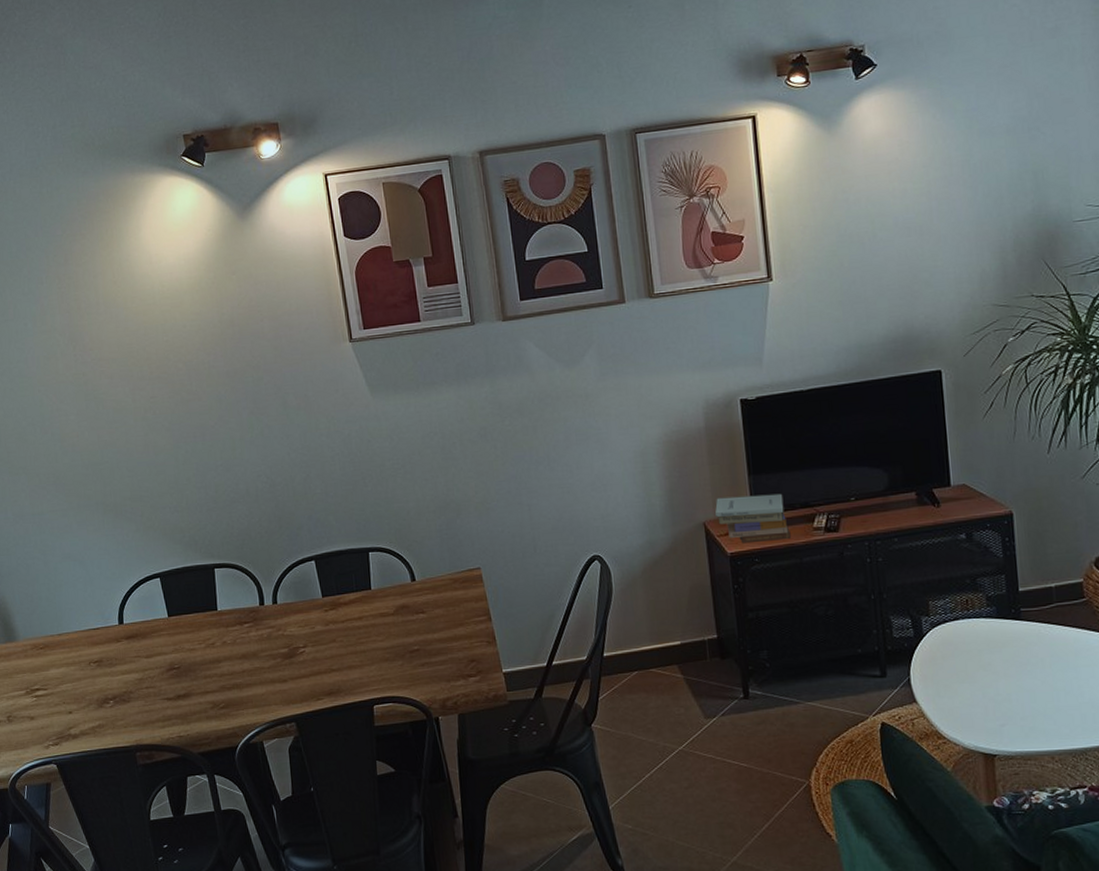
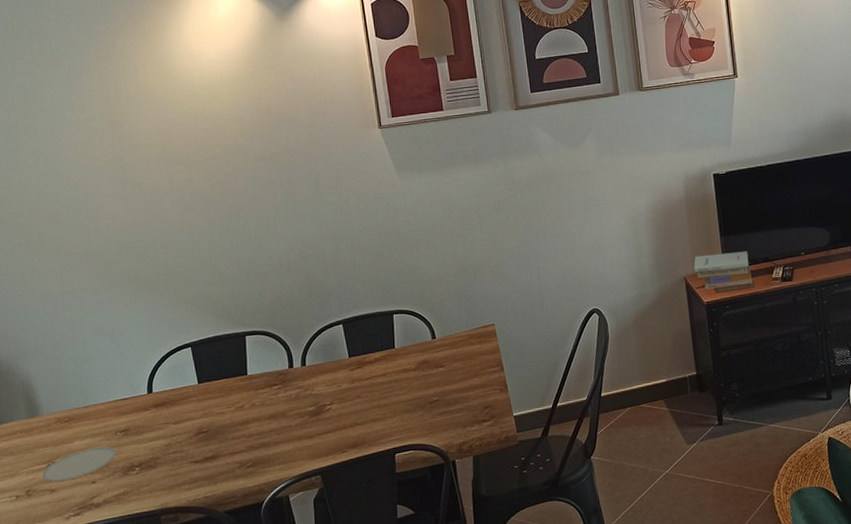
plate: none [21,676,91,709] -> present [41,446,117,482]

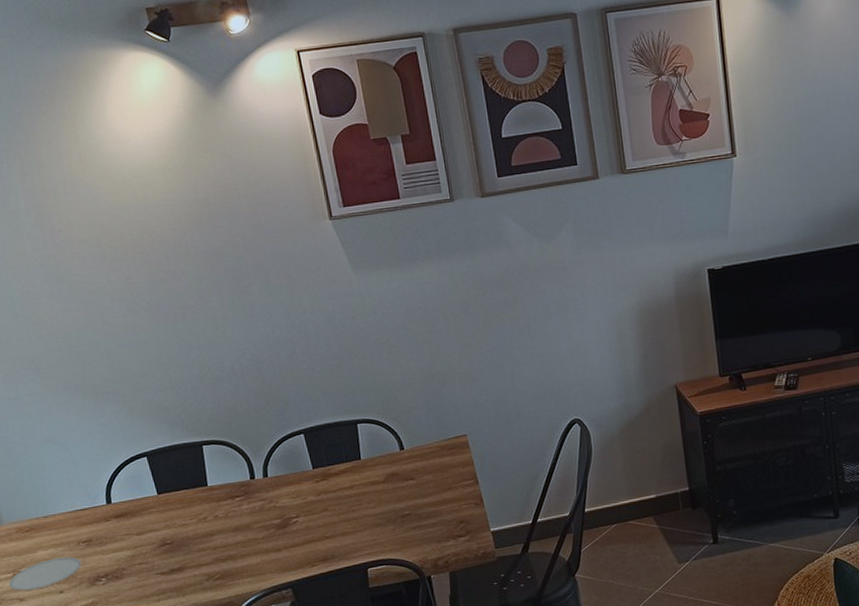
books: present [694,251,755,294] -> none [686,356,755,403]

